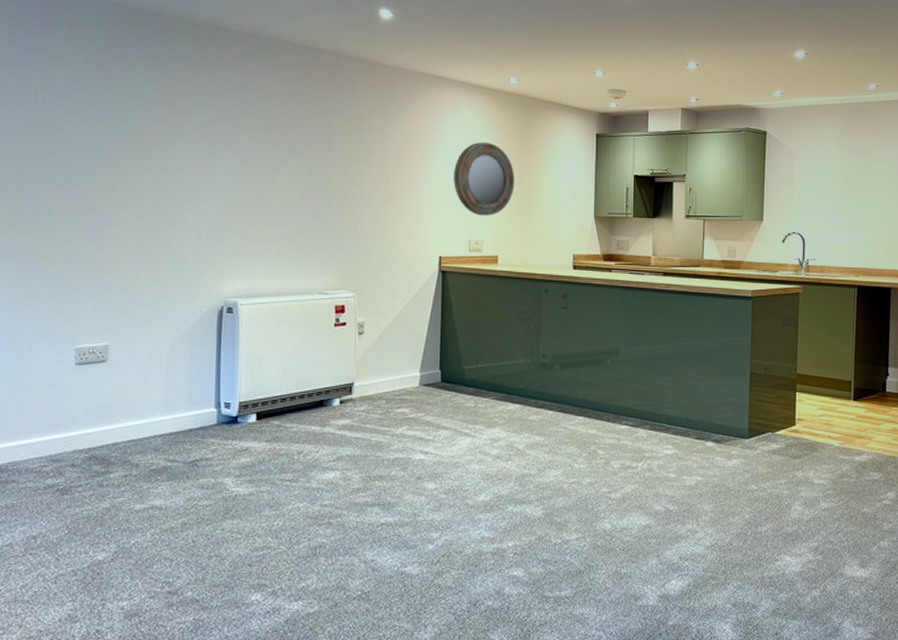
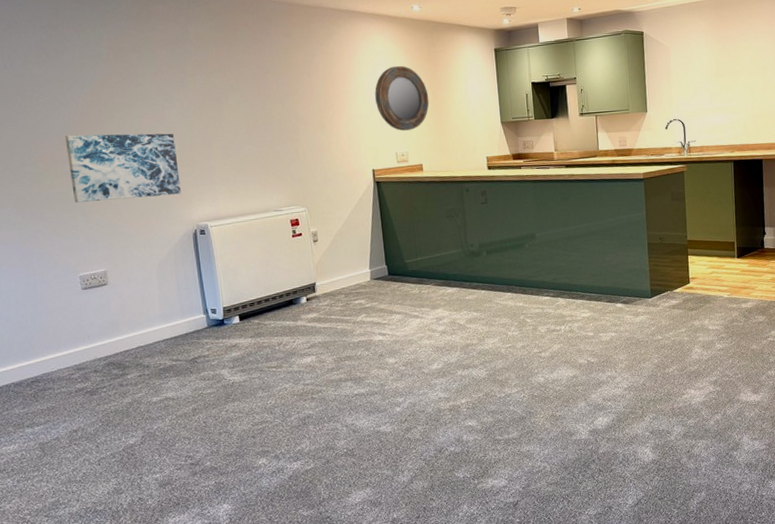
wall art: none [86,184,216,263] -> present [65,133,181,203]

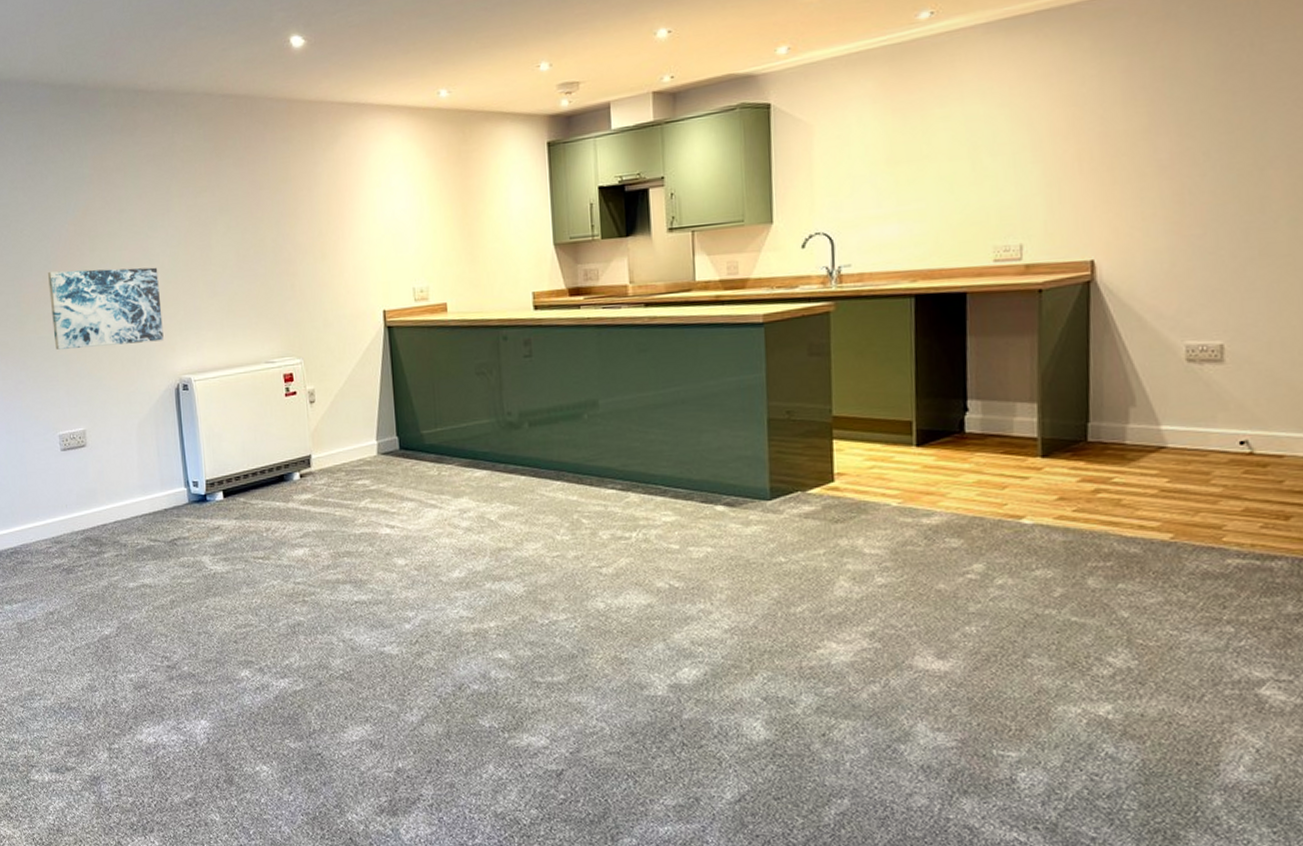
home mirror: present [375,66,429,131] -> none [388,172,458,259]

